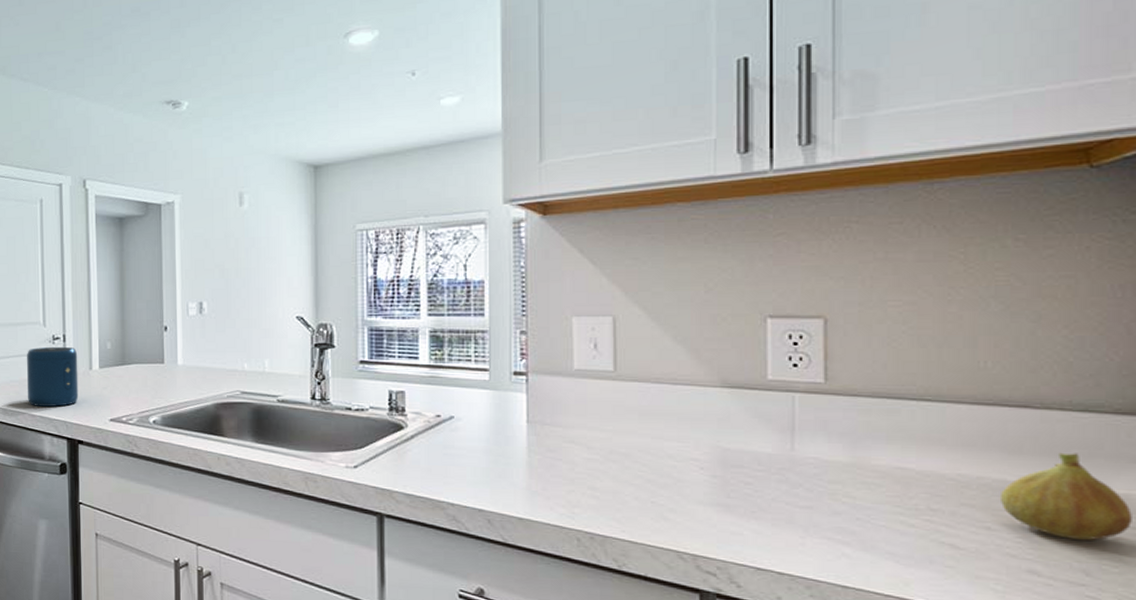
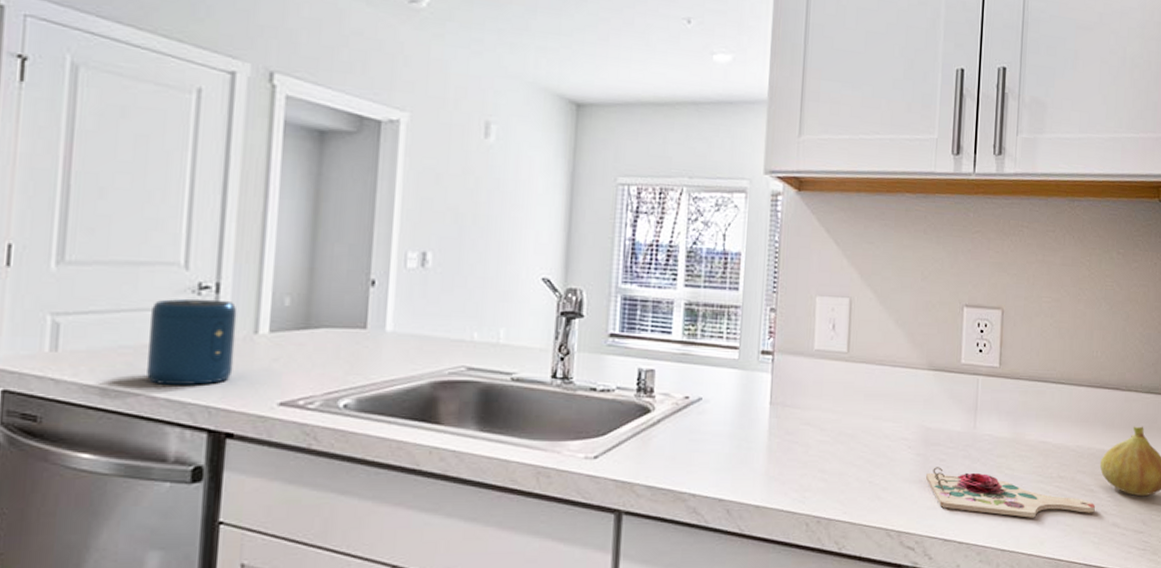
cutting board: none [727,490,995,555] -> present [926,467,1095,518]

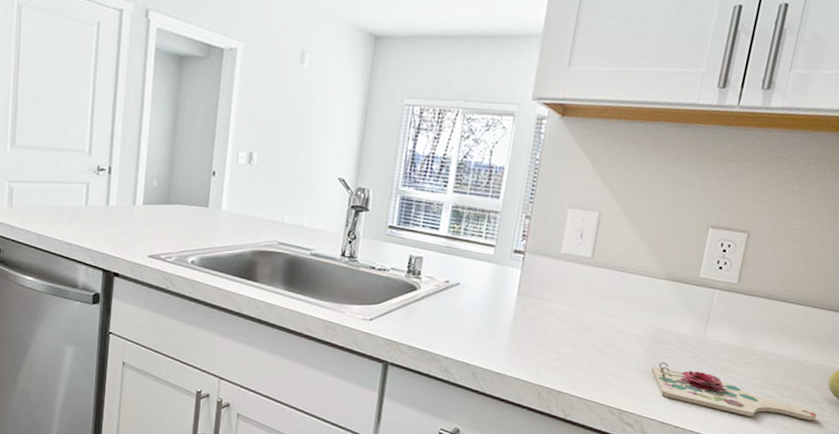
speaker: present [147,298,237,385] -> none [65,176,122,238]

